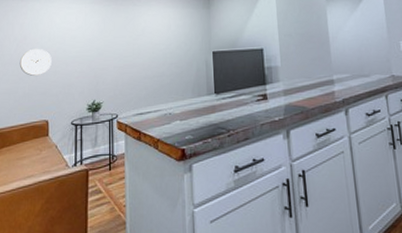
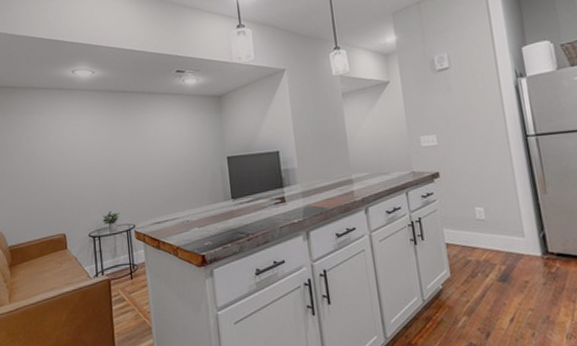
wall clock: present [19,48,52,76] -> none [30,162,63,191]

